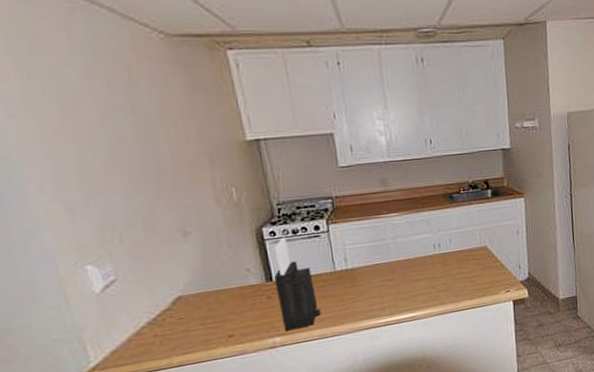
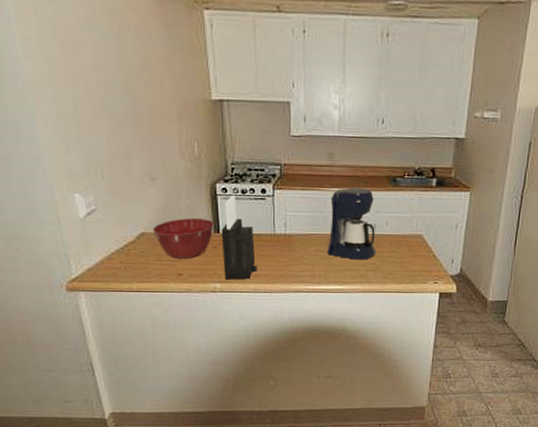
mixing bowl: none [191,268,266,319] -> present [152,218,214,259]
coffee maker: none [389,209,445,284] -> present [326,187,377,260]

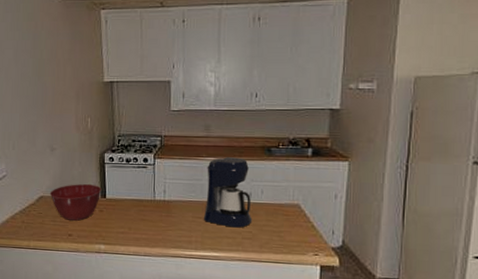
knife block: present [221,194,257,280] -> none [107,163,138,243]

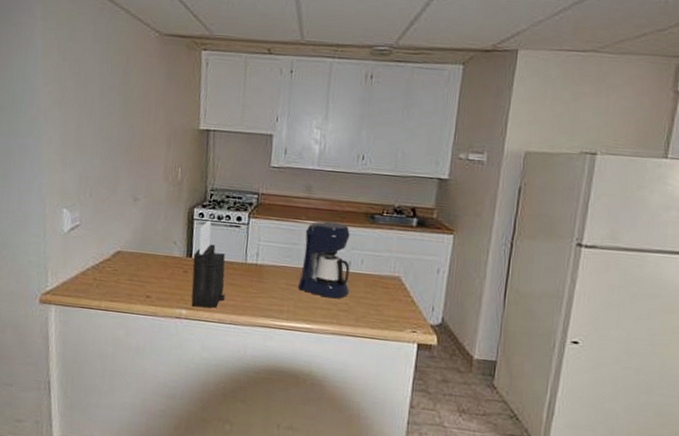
mixing bowl: present [50,184,102,221] -> none [128,240,188,281]
knife block: none [107,163,138,243] -> present [191,220,225,308]

